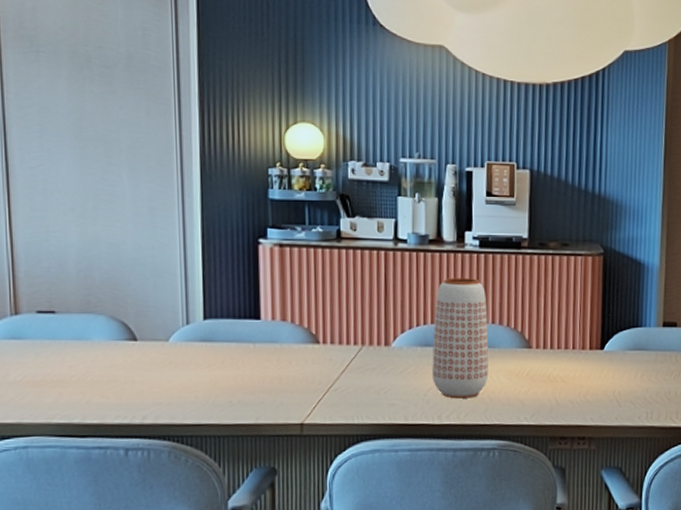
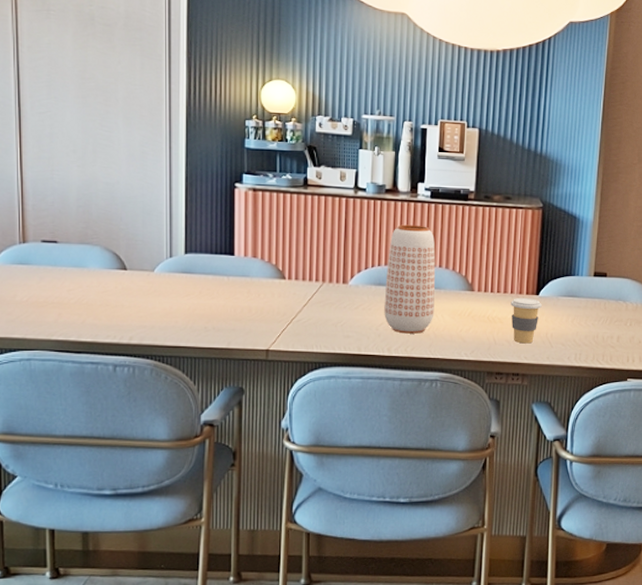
coffee cup: none [573,354,607,404] -> present [511,298,542,344]

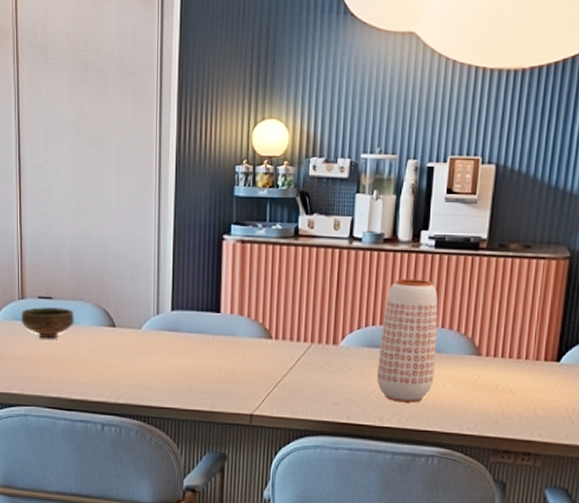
bowl: none [23,250,82,282] -> present [21,306,74,339]
coffee cup: present [511,298,542,344] -> none [524,365,563,419]

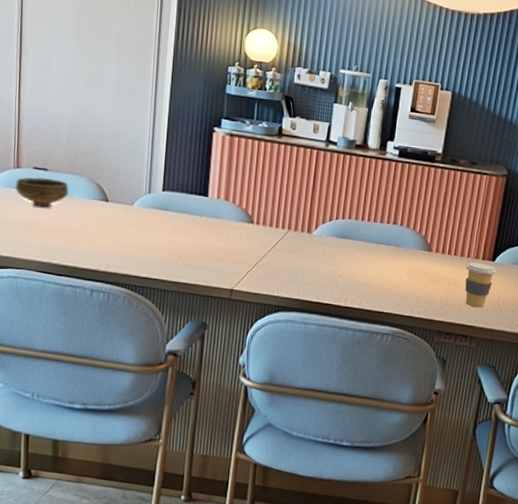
vase: present [377,278,438,403] -> none [343,180,399,288]
coffee cup: none [524,365,563,419] -> present [465,262,497,308]

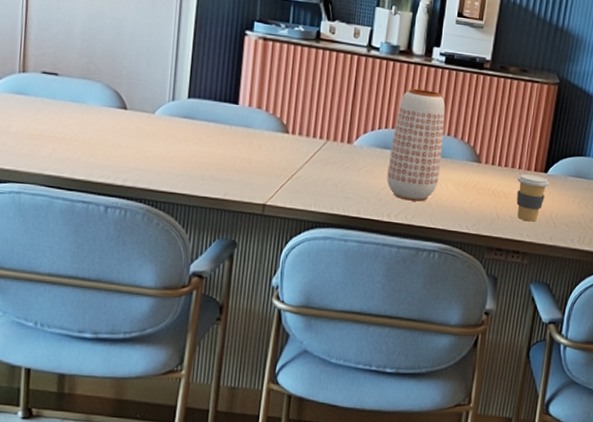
bowl: present [16,177,69,208] -> none [21,82,82,116]
vase: none [343,180,399,288] -> present [387,88,445,202]

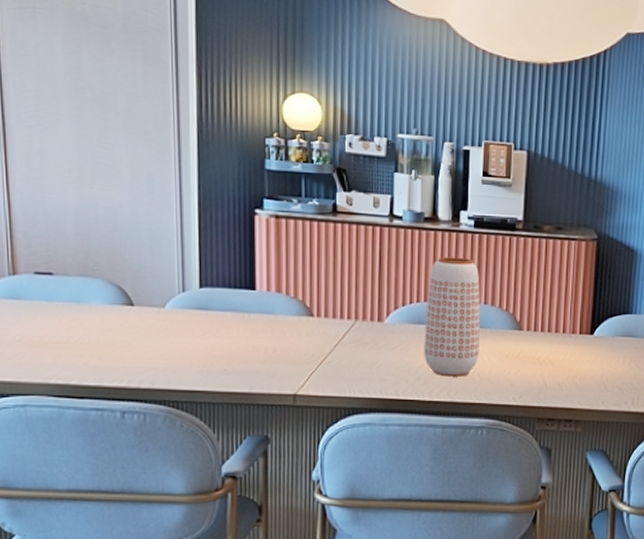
coffee cup: present [516,174,550,222] -> none [563,338,597,387]

